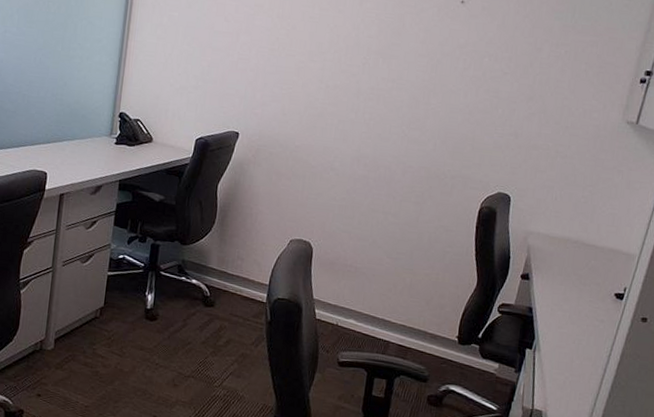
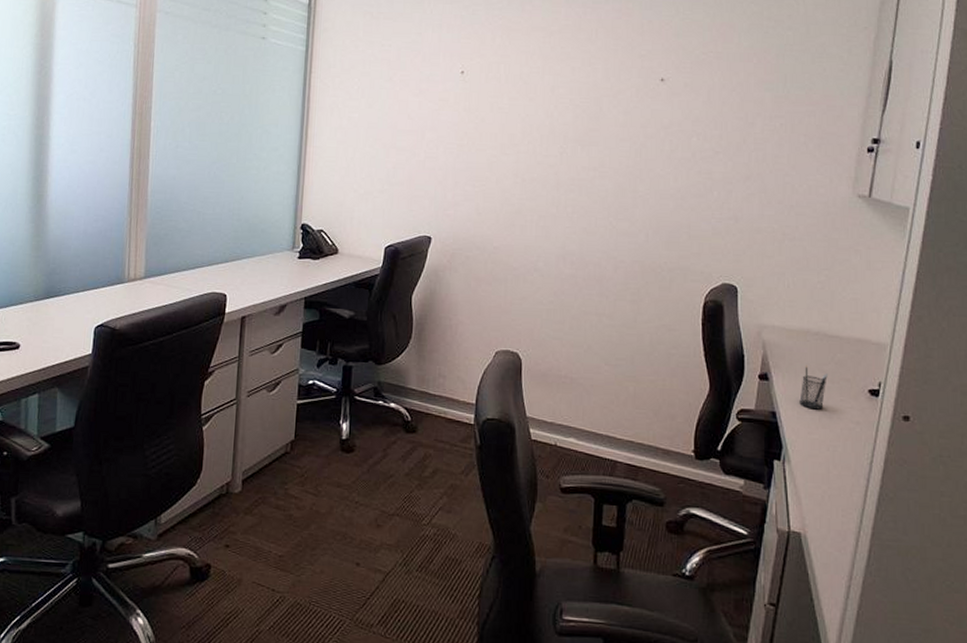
pencil holder: none [554,268,582,308] -> present [799,364,829,410]

